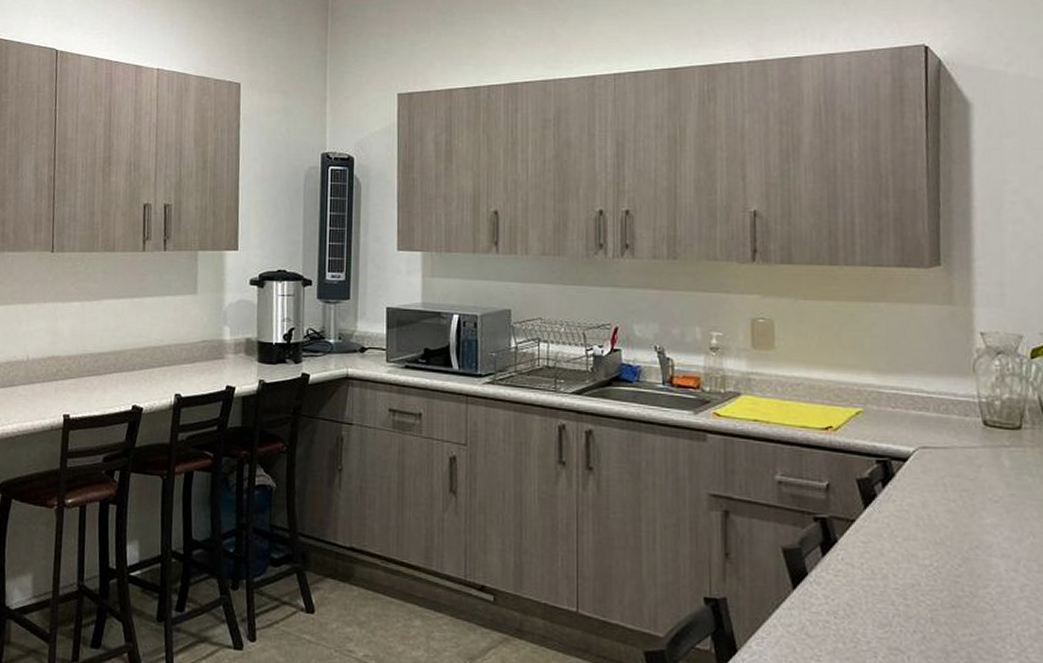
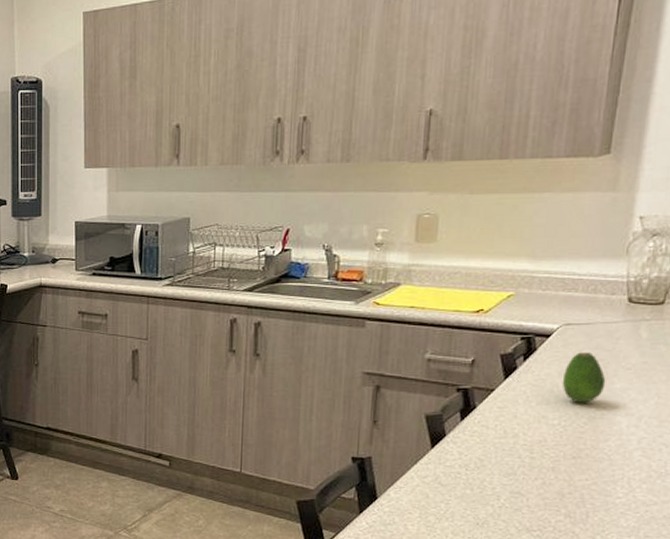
fruit: none [927,480,975,541] -> present [562,352,606,403]

